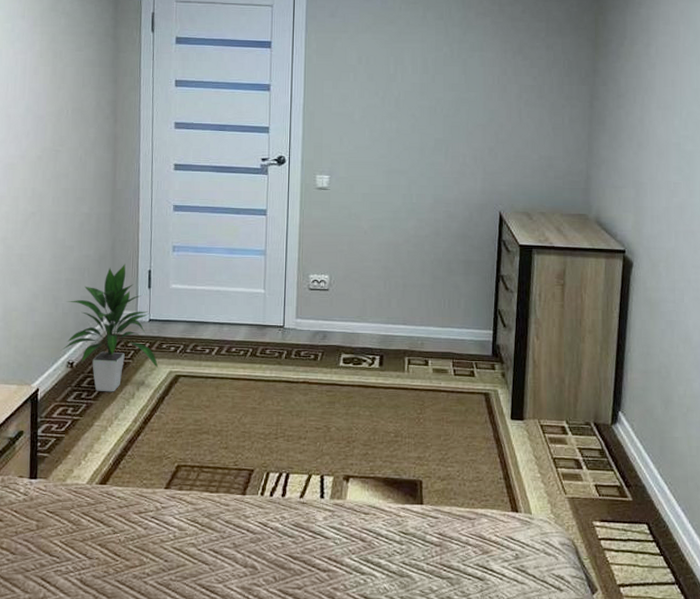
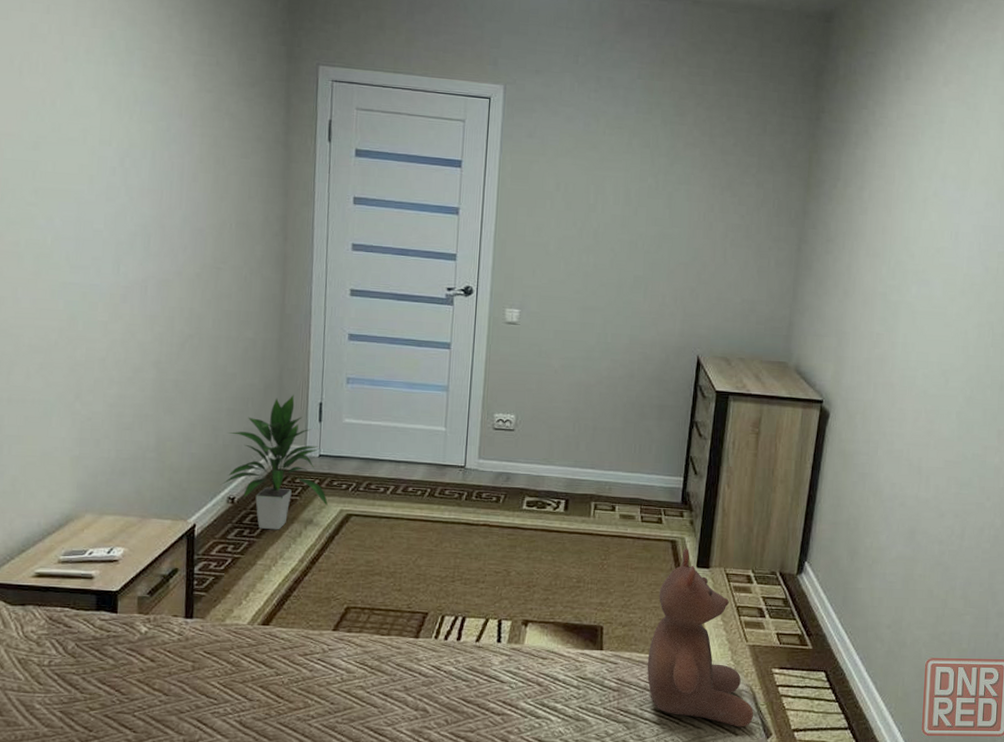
stuffed bear: none [467,401,578,583] -> present [647,549,754,727]

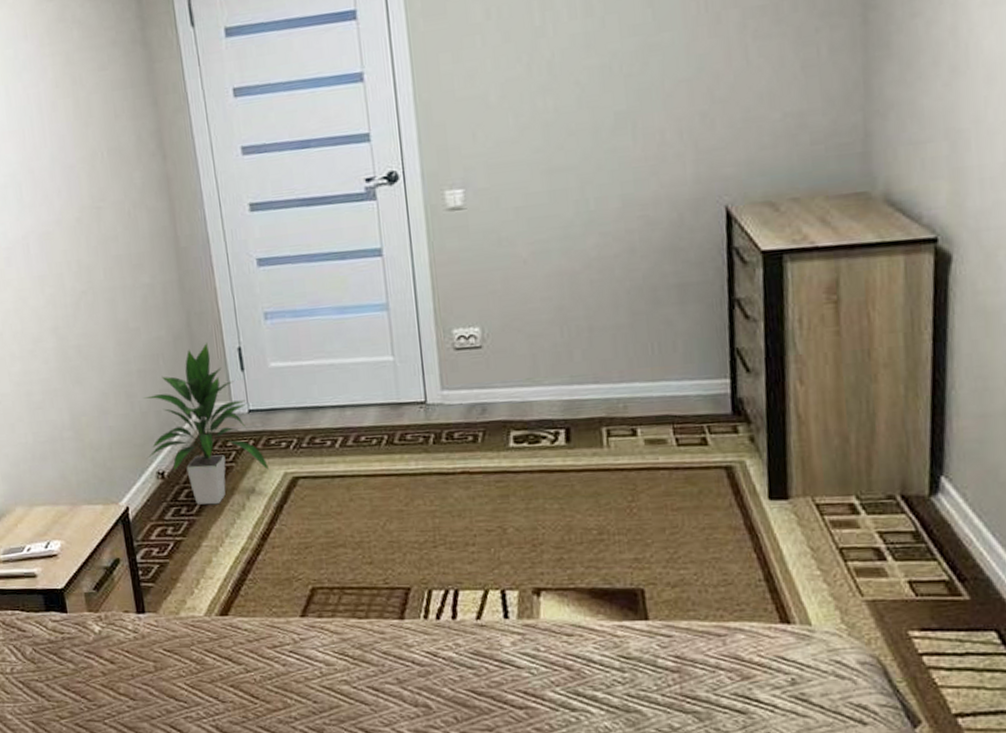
stuffed bear: present [647,549,754,727] -> none [714,475,889,714]

